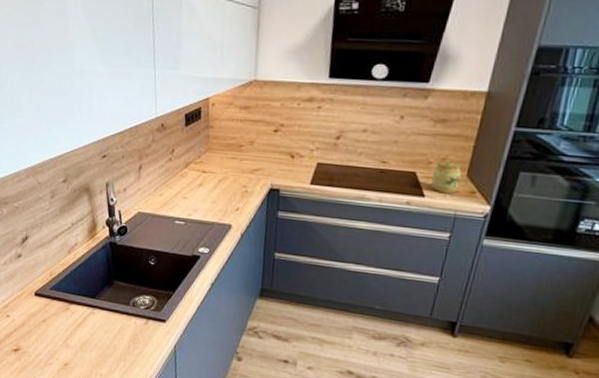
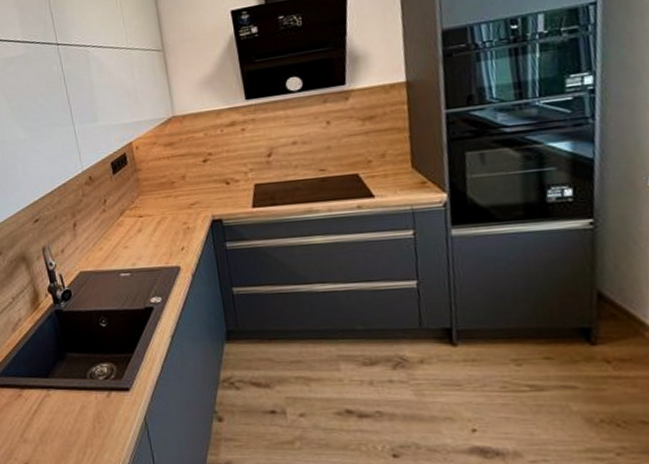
jar: present [431,158,462,193] -> none [375,153,408,189]

